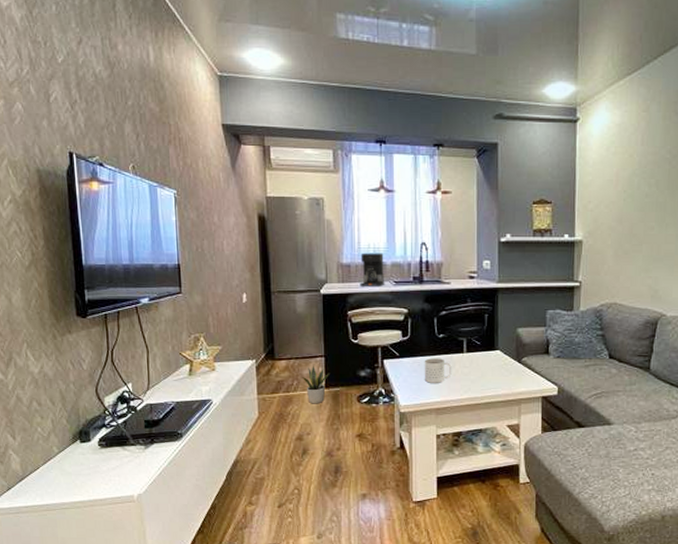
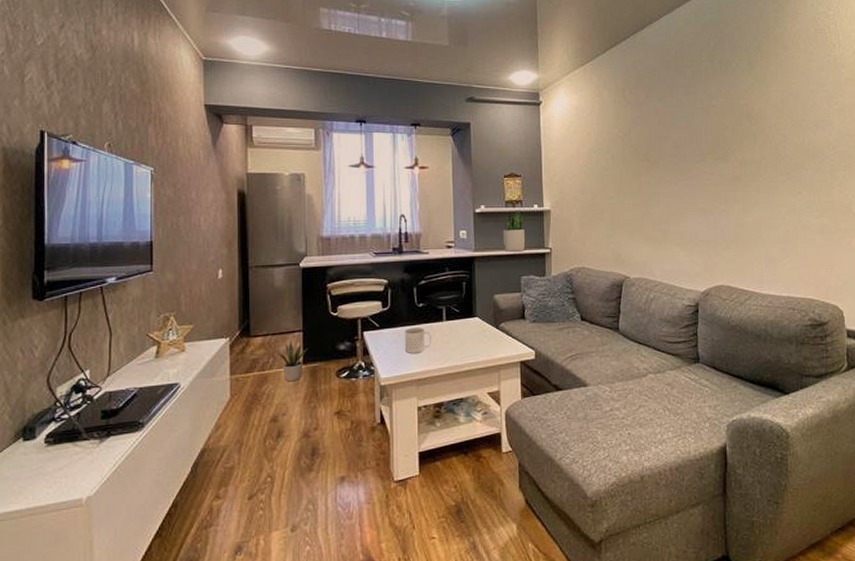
coffee maker: present [360,253,385,288] -> none [340,225,365,260]
planter: none [529,240,554,284] -> present [502,210,526,252]

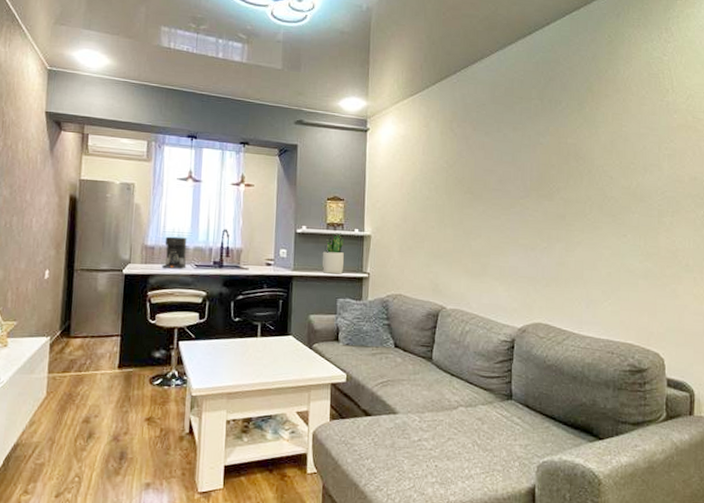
potted plant: present [278,340,307,382] -> none [96,344,124,385]
coffee maker: none [340,225,365,260] -> present [162,236,187,270]
mug: present [404,328,432,353] -> none [218,341,246,367]

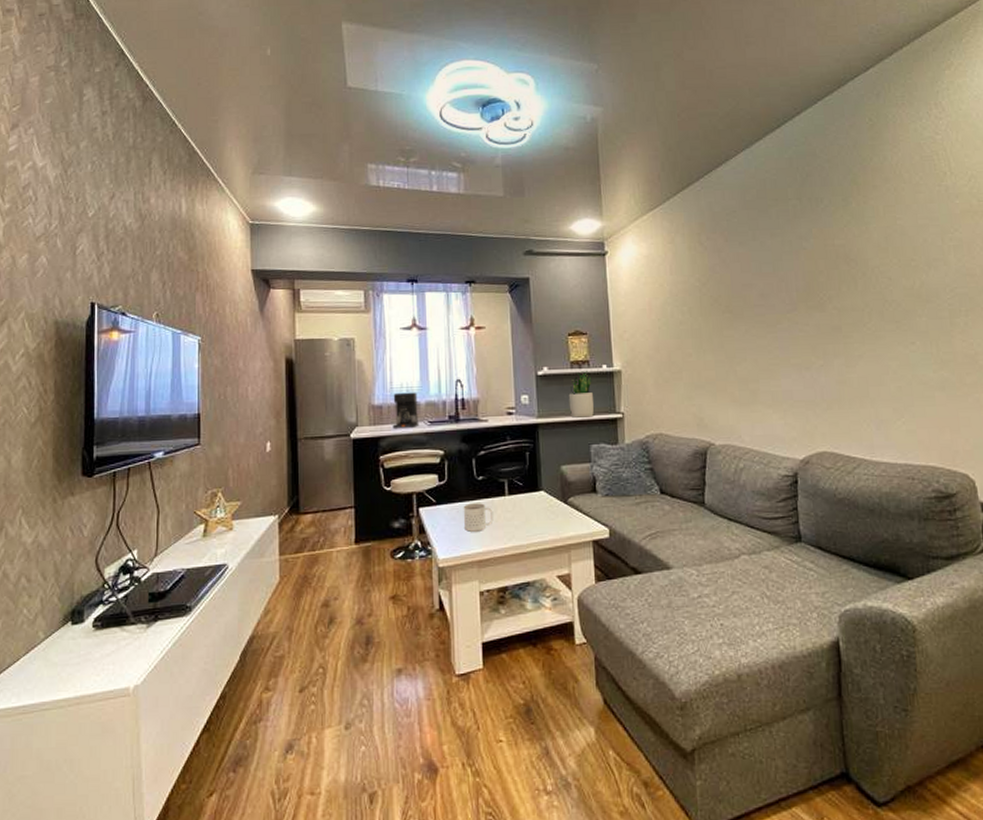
mug: none [218,341,246,367] -> present [463,503,494,532]

